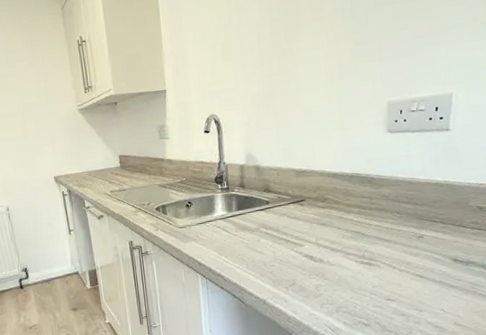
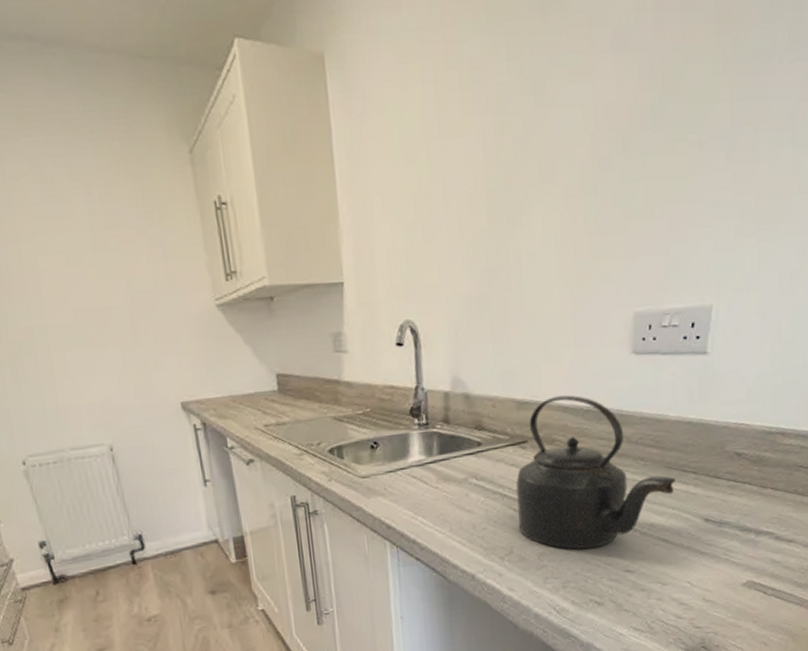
kettle: none [296,165,427,283] -> present [516,395,676,550]

